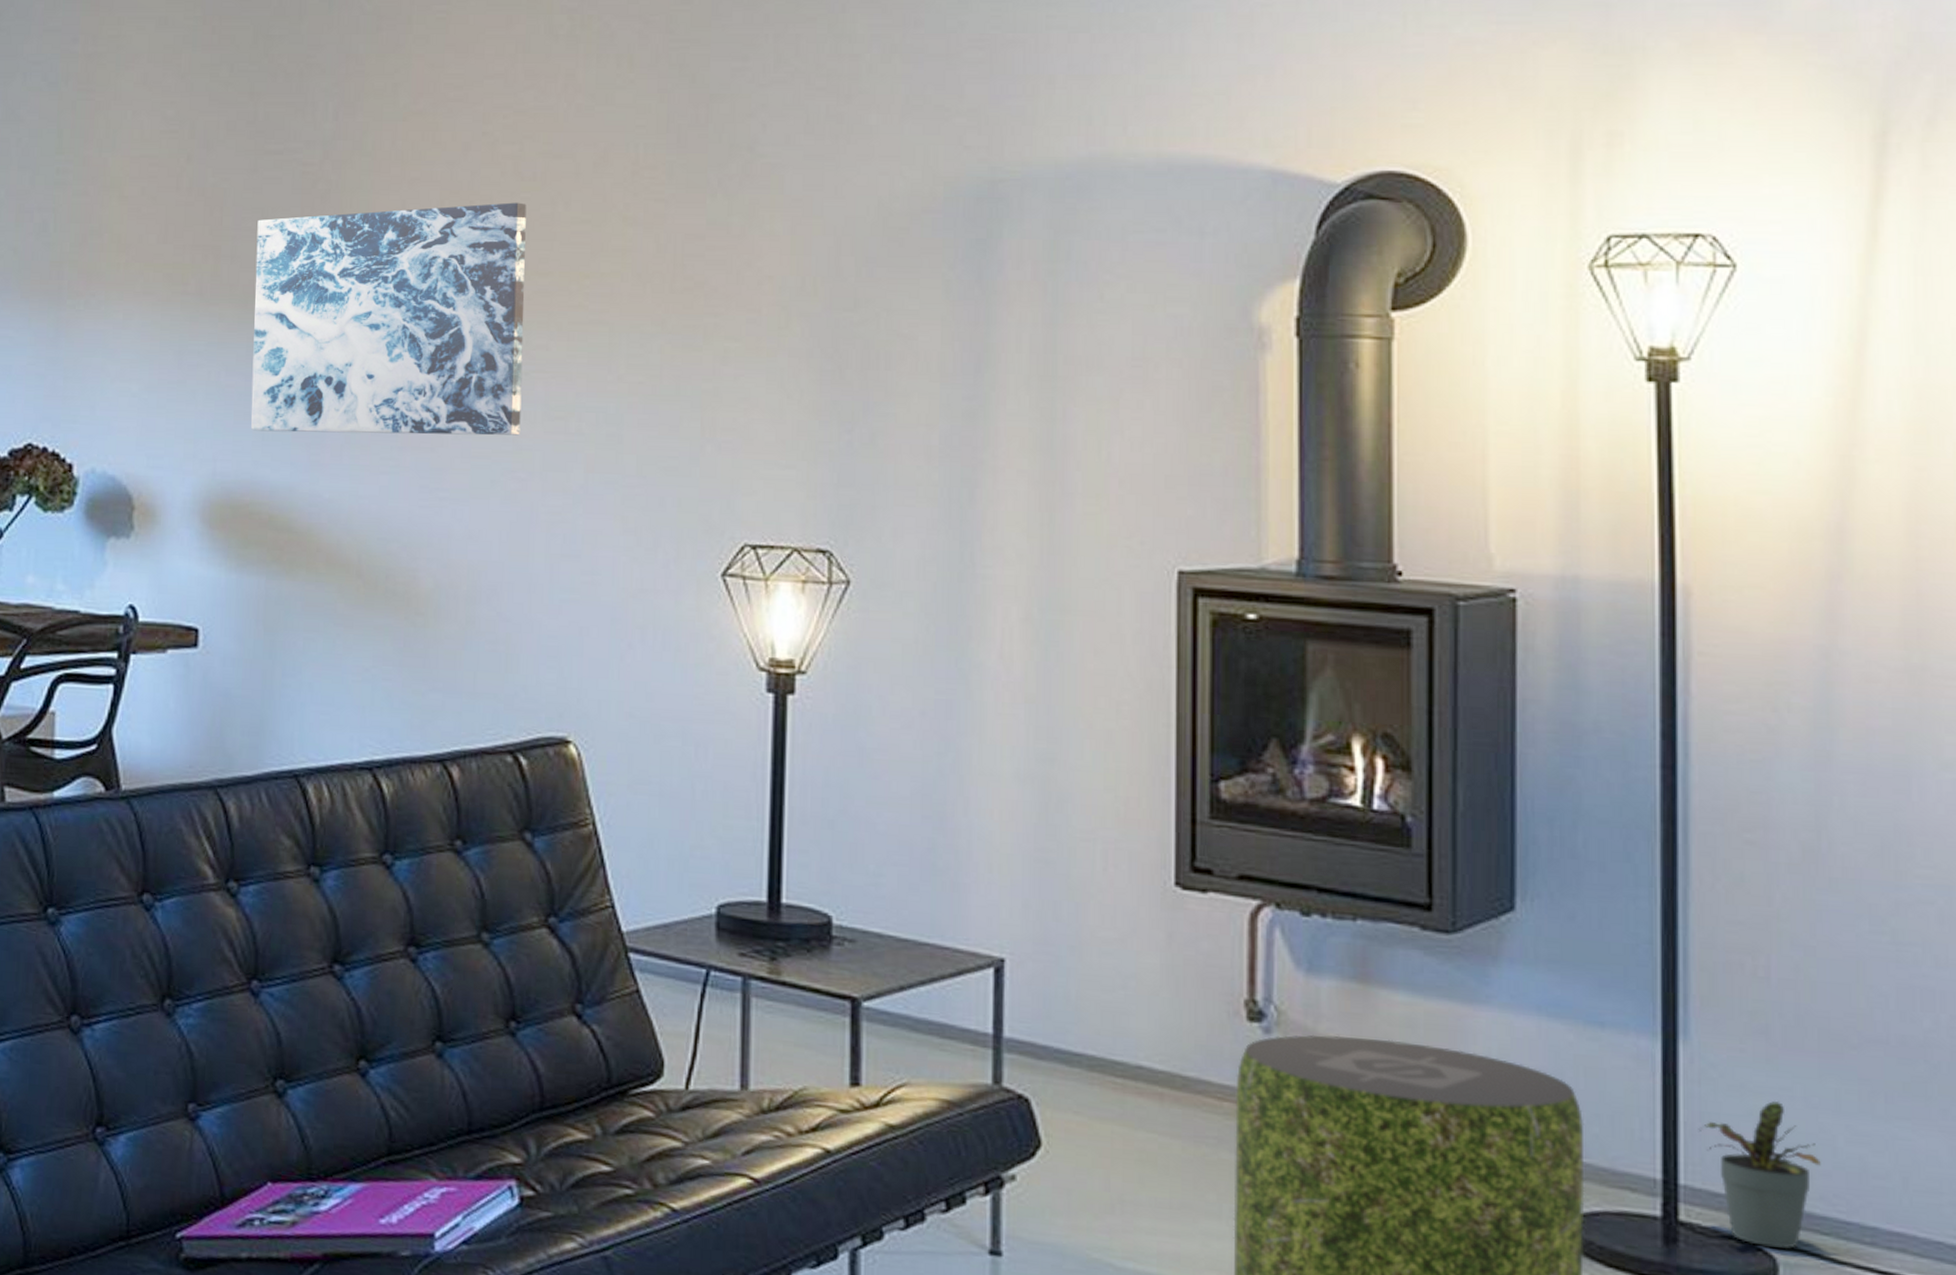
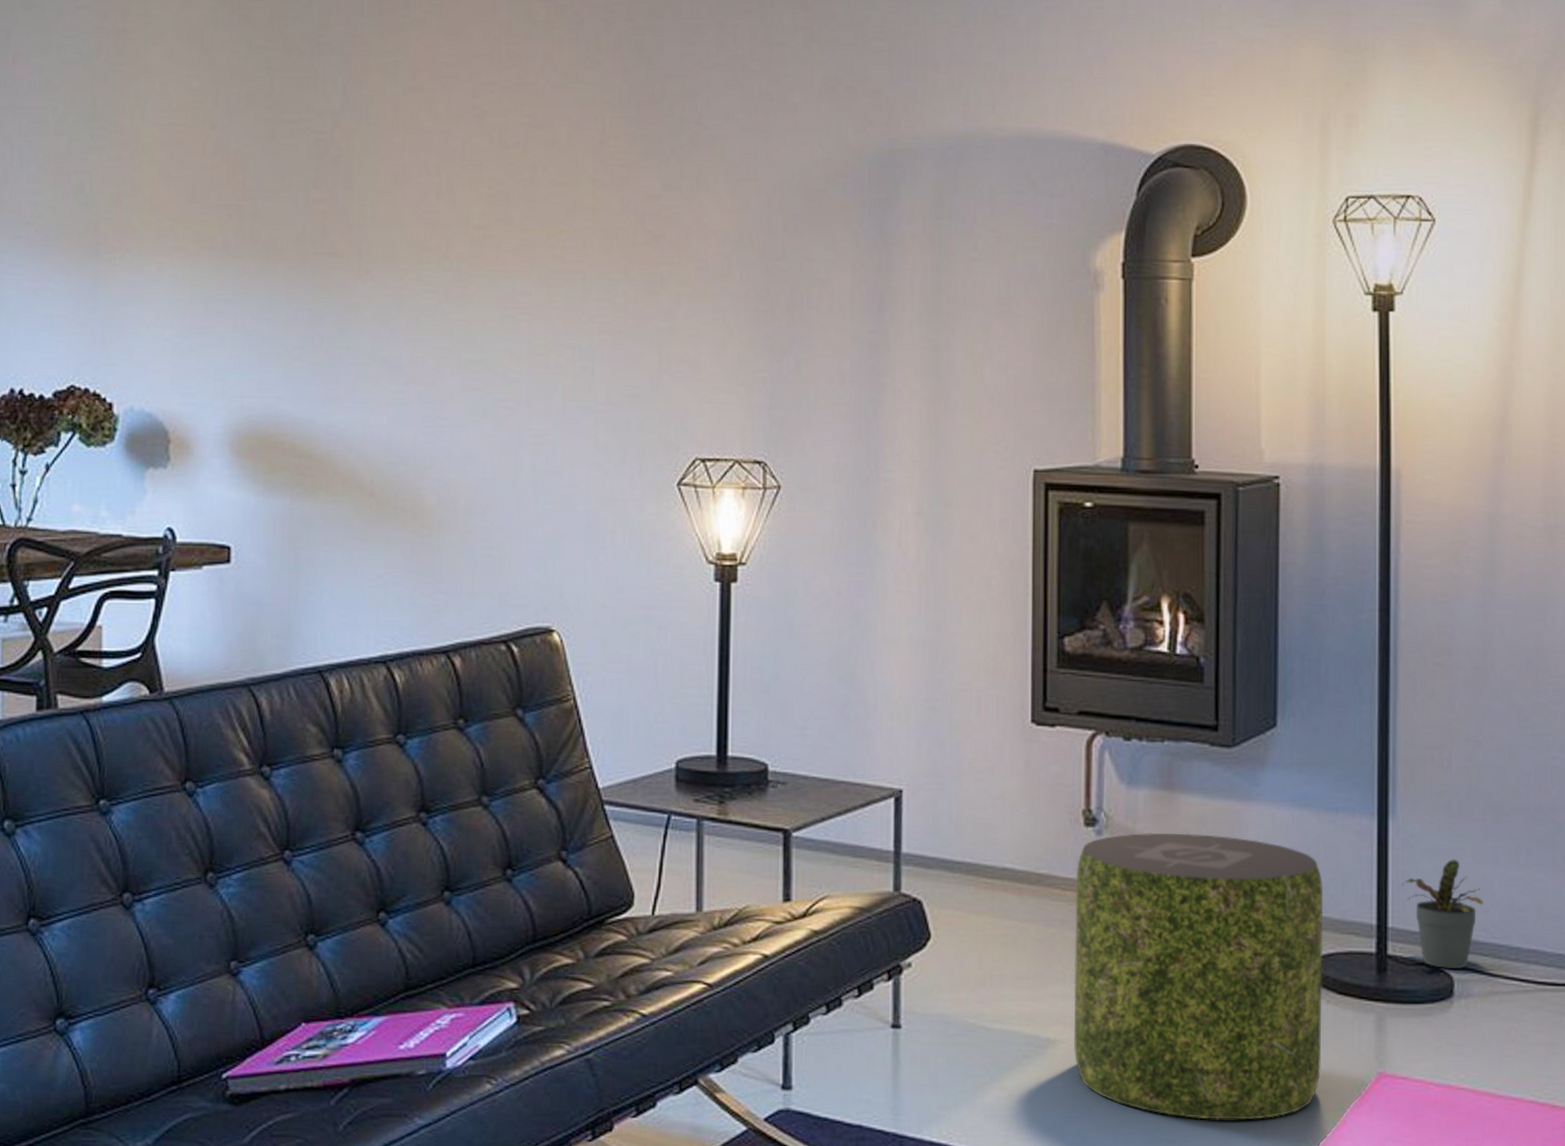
wall art: present [251,202,527,436] -> none [273,167,511,371]

